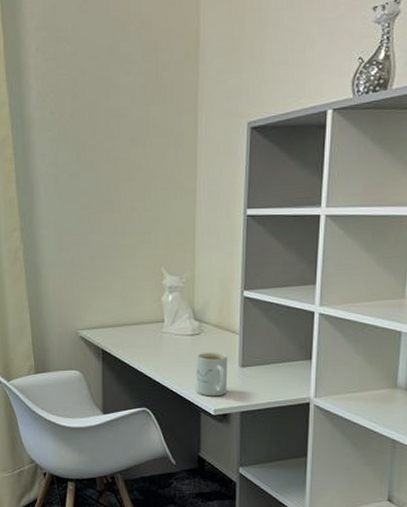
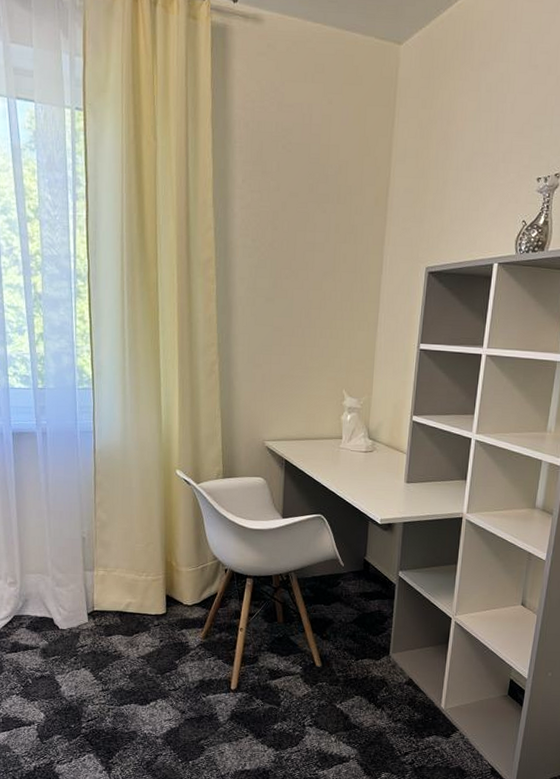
mug: present [196,352,228,397] -> none [366,467,395,508]

